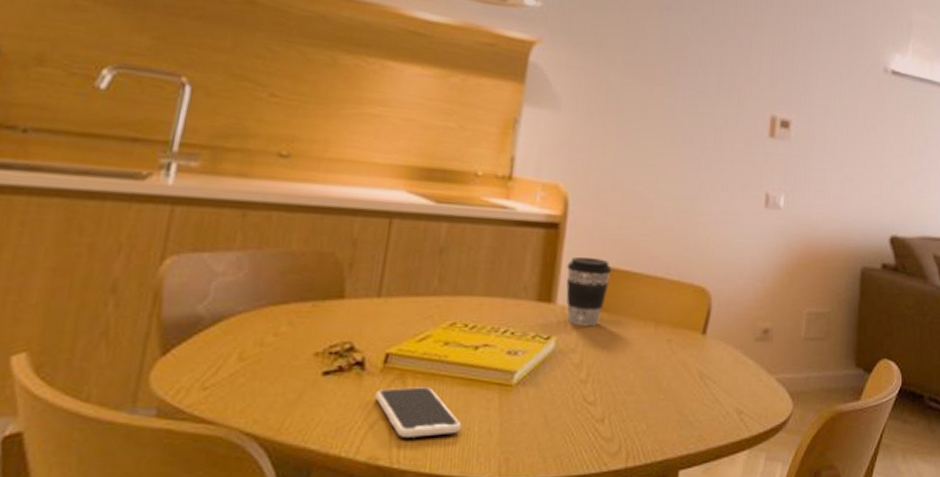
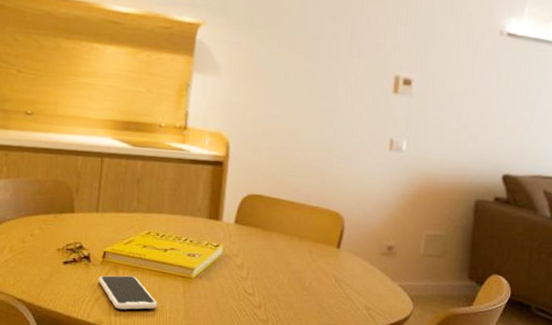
coffee cup: present [566,257,612,327] -> none [230,187,264,239]

